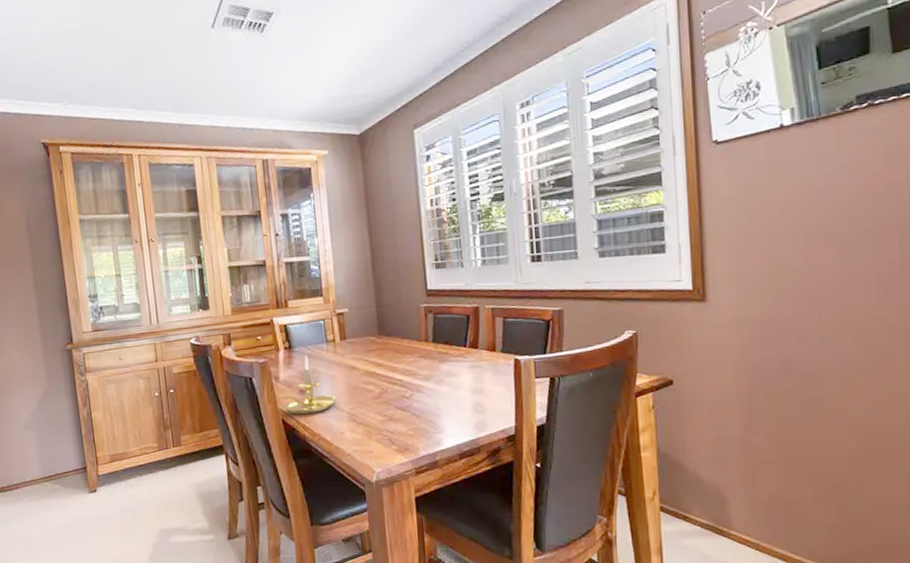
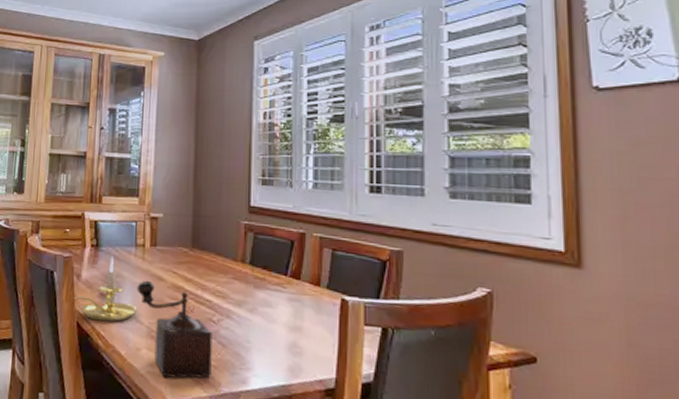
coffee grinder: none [333,371,410,453] -> present [137,280,213,379]

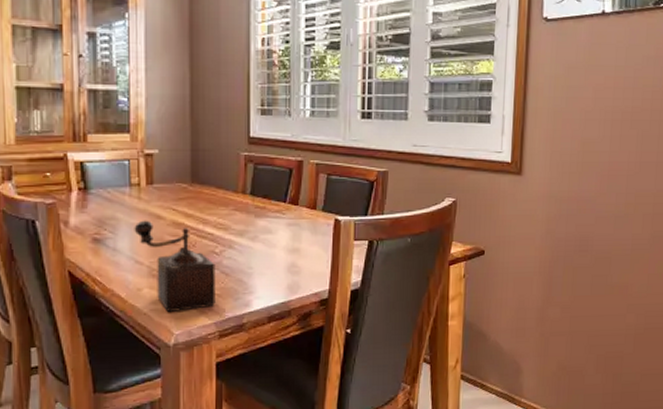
candle holder: present [75,256,137,322] -> none [64,198,136,267]

